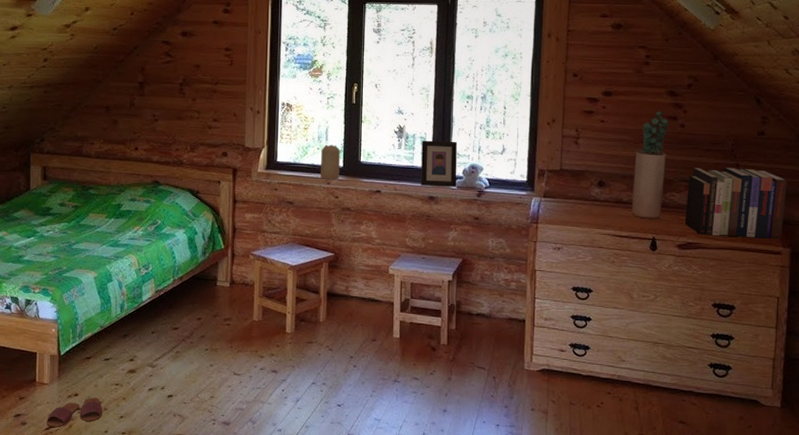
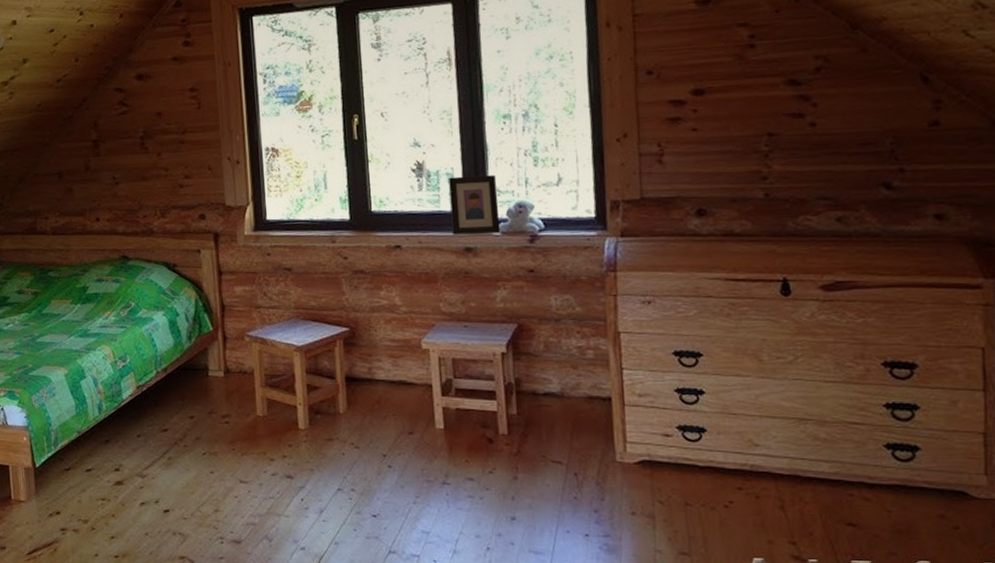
slippers: present [47,397,103,427] -> none [28,515,91,551]
candle: present [321,145,341,180] -> none [320,193,347,238]
vase: present [631,106,670,219] -> none [746,100,794,254]
books: present [684,167,787,239] -> none [828,173,983,270]

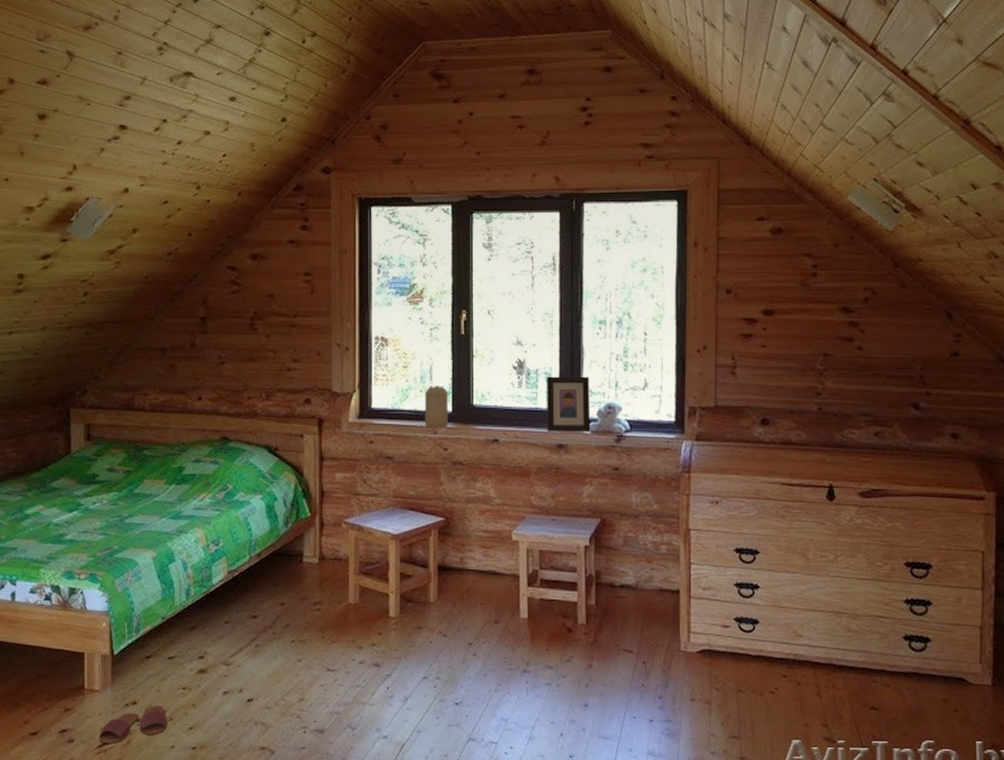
slippers: none [28,515,91,551] -> present [99,705,168,744]
candle: none [320,193,347,238] -> present [425,386,449,429]

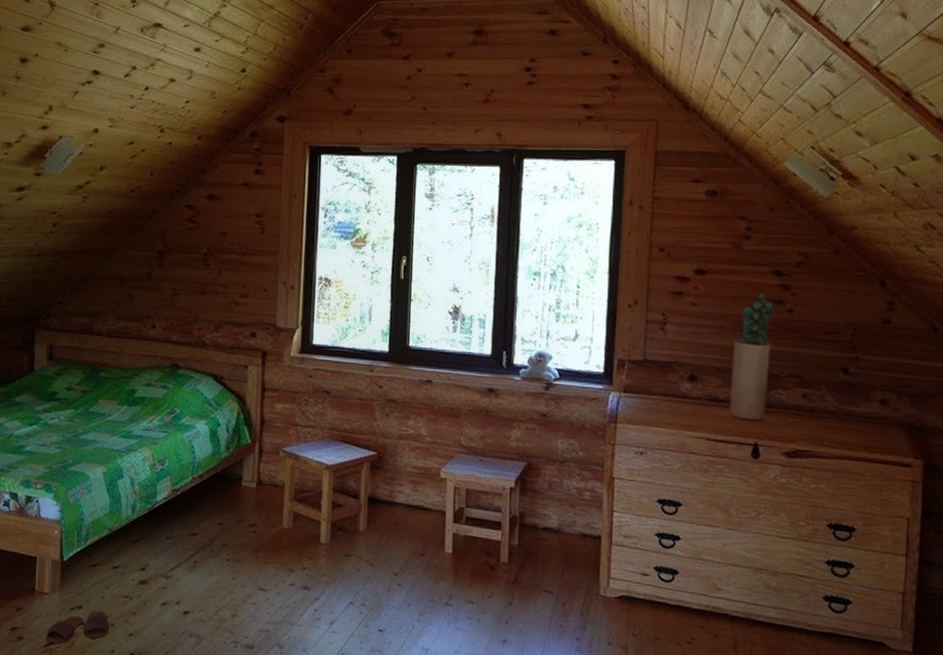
candle: present [425,386,449,429] -> none [362,326,386,367]
picture frame: present [547,376,591,433] -> none [479,323,523,379]
vase: none [802,325,844,462] -> present [729,287,775,421]

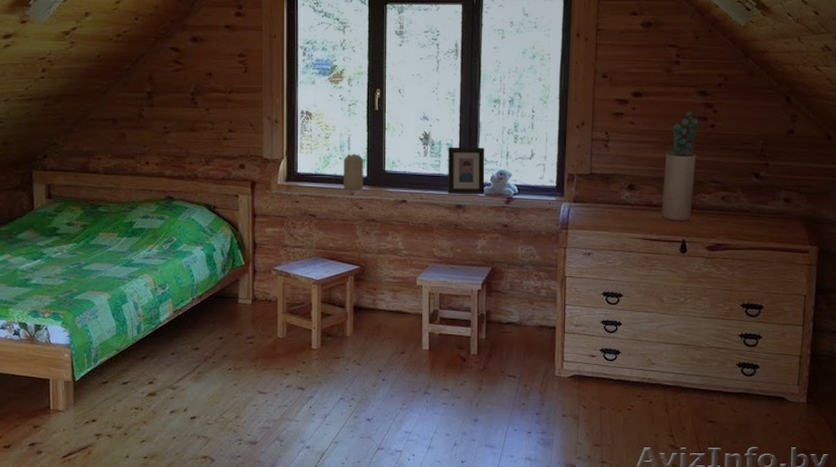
slippers: present [46,611,110,644] -> none [64,423,123,454]
candle: none [362,326,386,367] -> present [344,154,364,191]
picture frame: none [479,323,523,379] -> present [448,147,485,195]

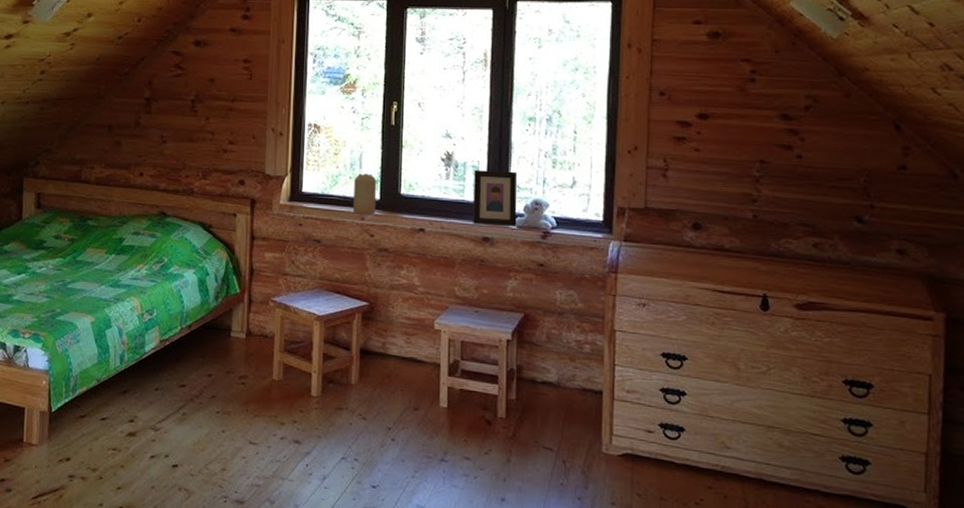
vase: present [661,106,700,221] -> none [735,132,783,272]

